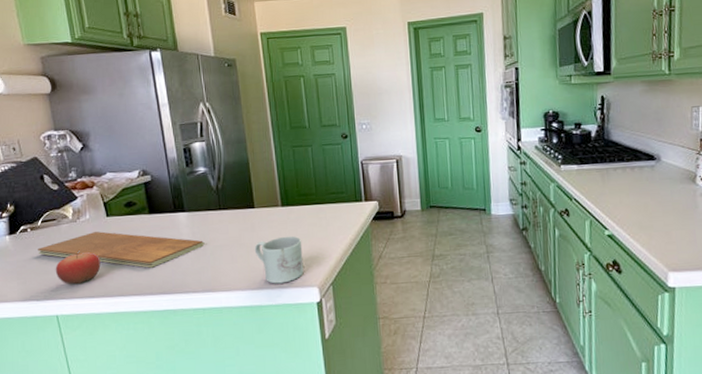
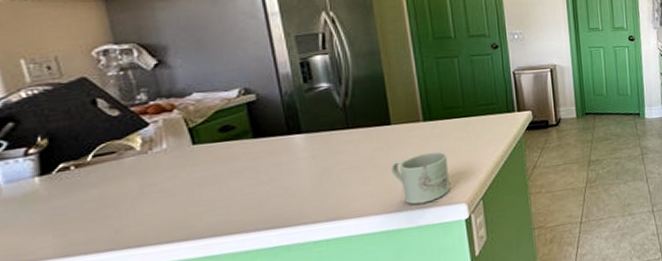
chopping board: present [38,231,205,268] -> none [86,162,328,201]
fruit: present [55,249,101,285] -> none [114,186,184,230]

